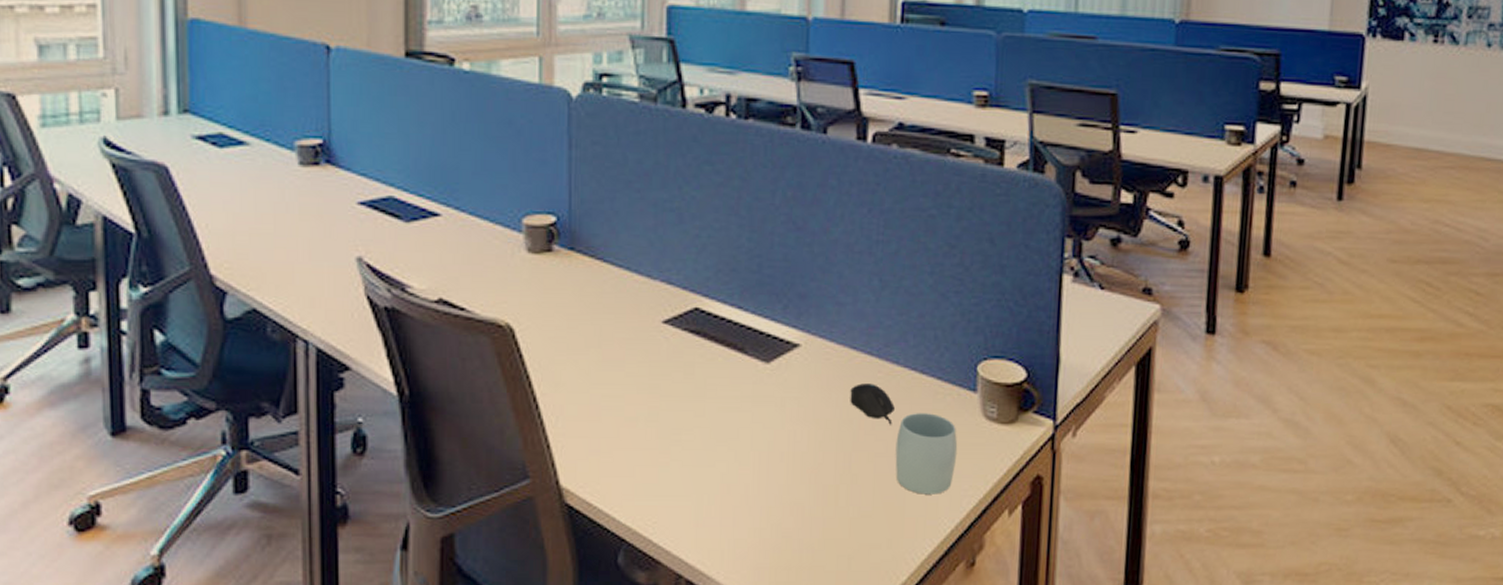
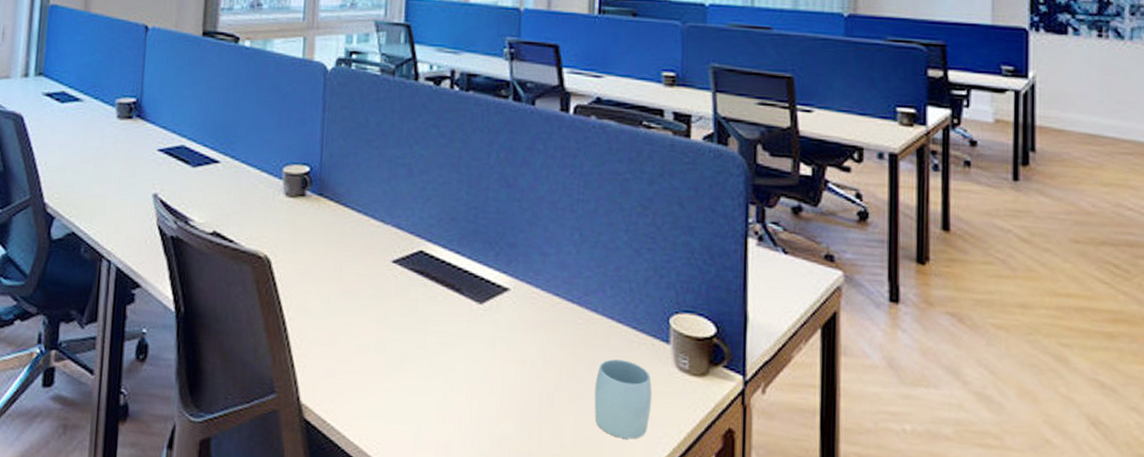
computer mouse: present [850,383,895,425] -> none [553,328,594,369]

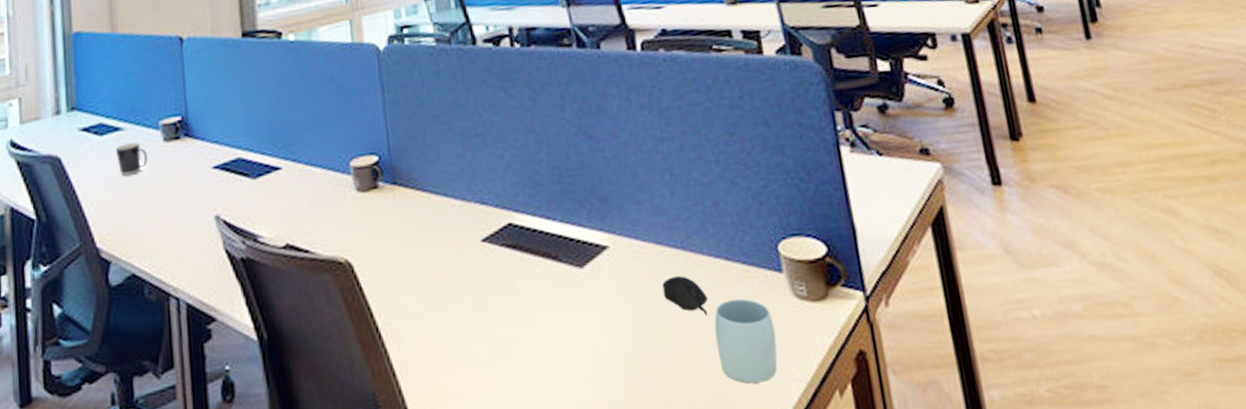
mug: none [72,114,101,143] -> present [115,142,147,176]
computer mouse: none [553,328,594,369] -> present [662,276,708,316]

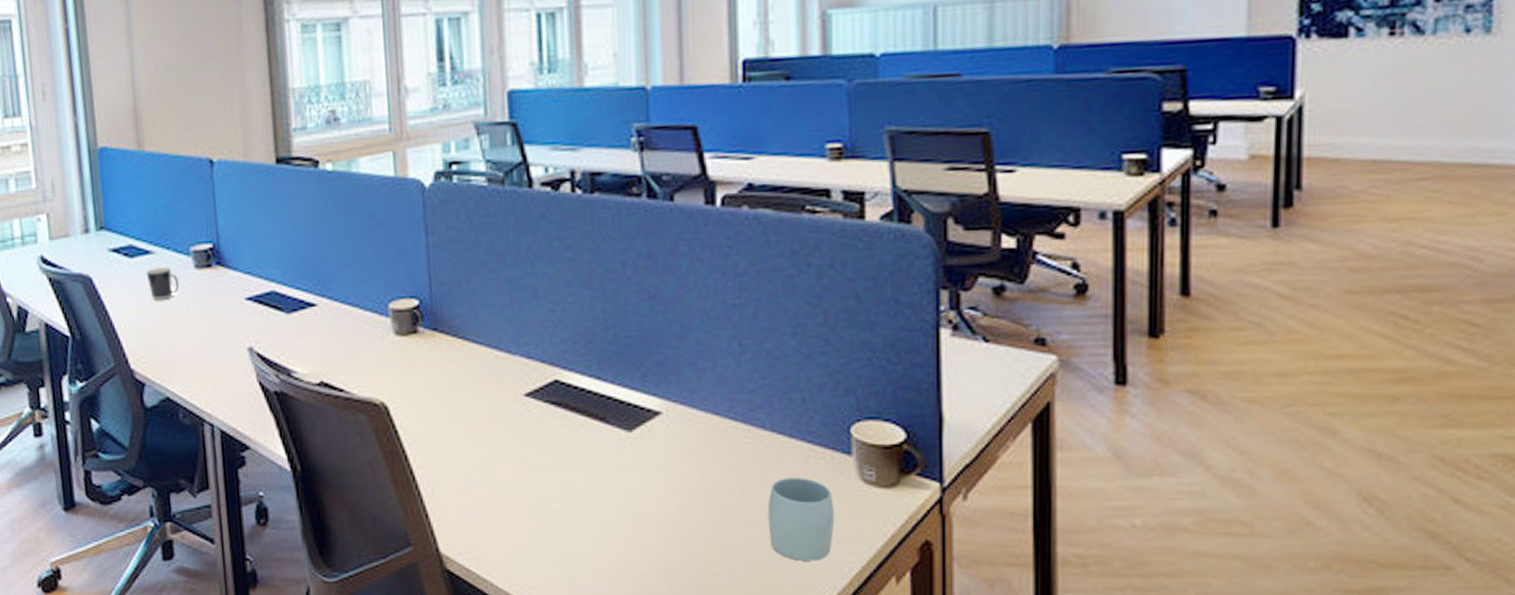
computer mouse: present [662,276,708,316] -> none [716,449,764,491]

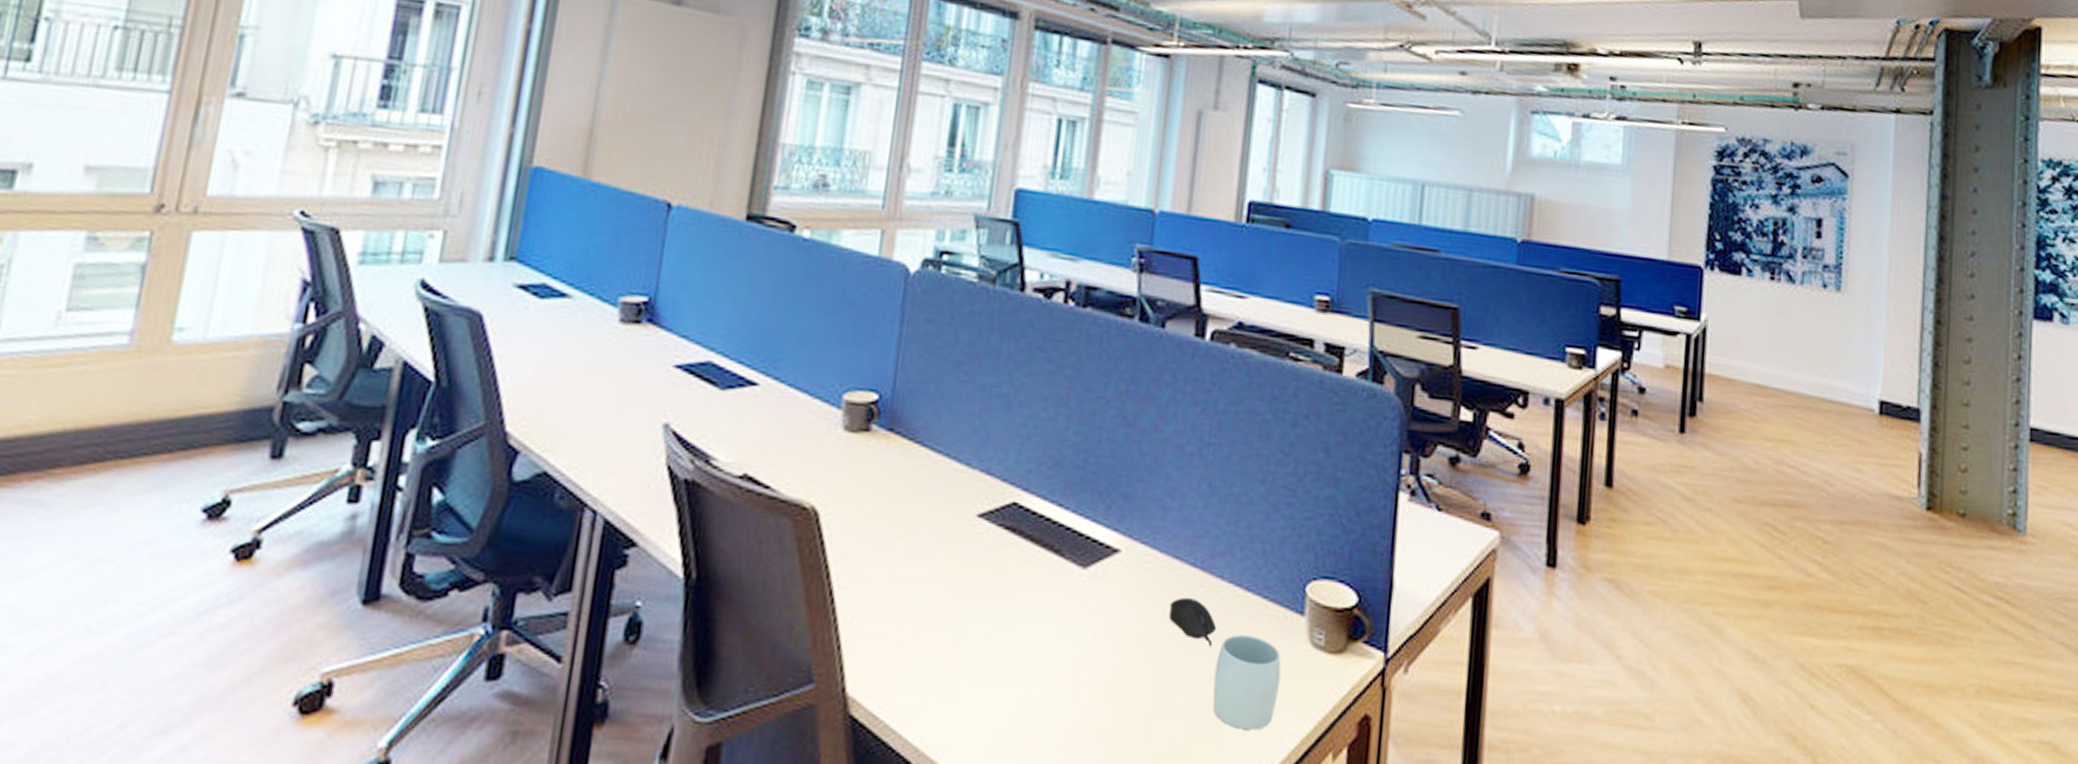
mug: present [146,267,179,300] -> none [555,315,595,354]
computer mouse: none [716,449,764,491] -> present [1169,598,1216,647]

